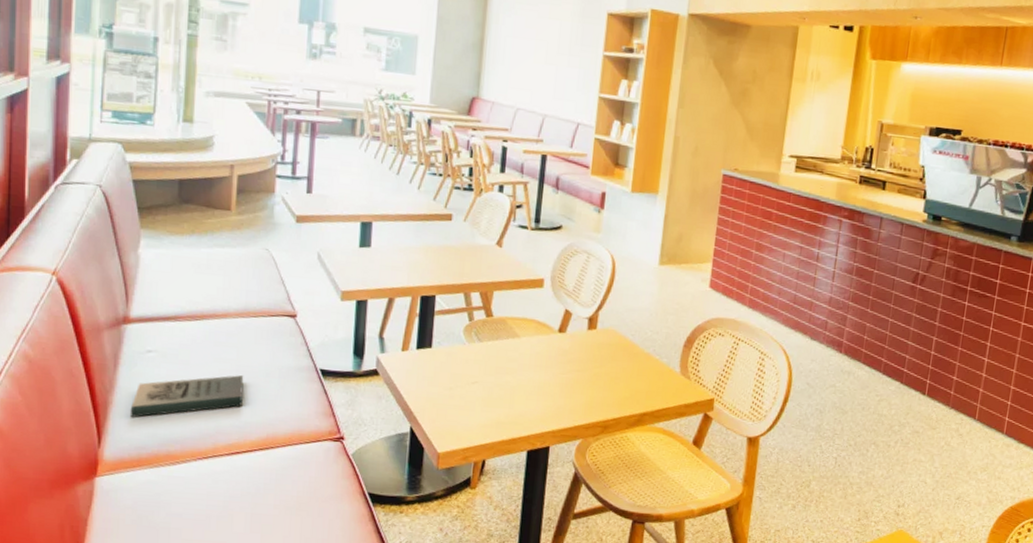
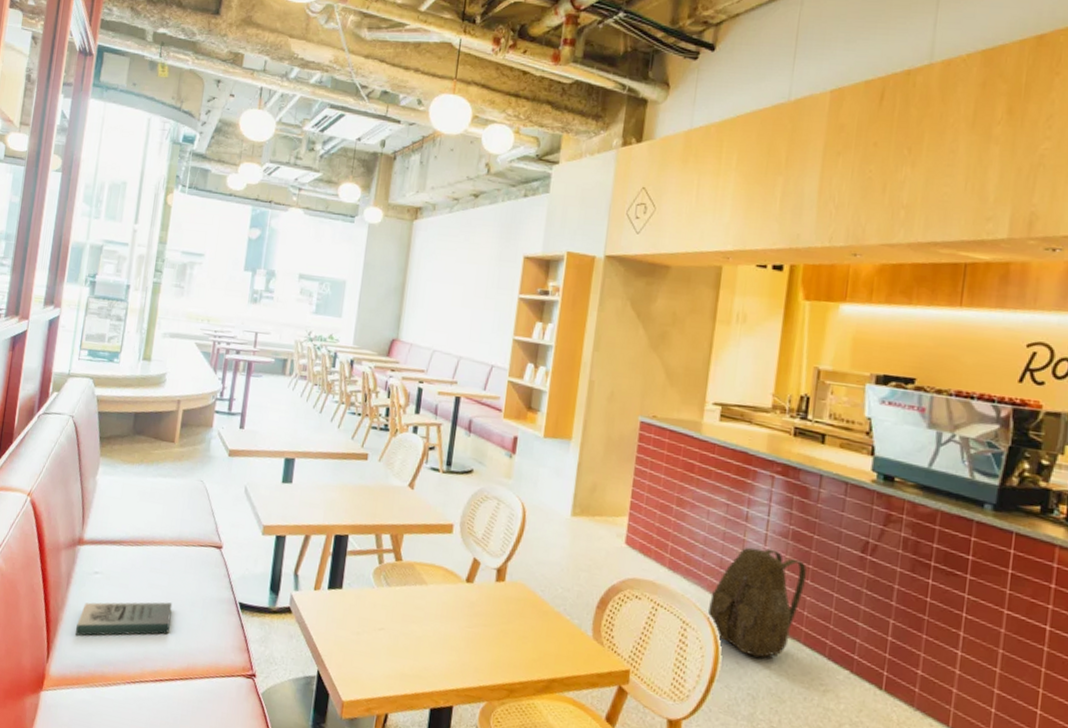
backpack: none [783,284,867,378] -> present [708,547,807,658]

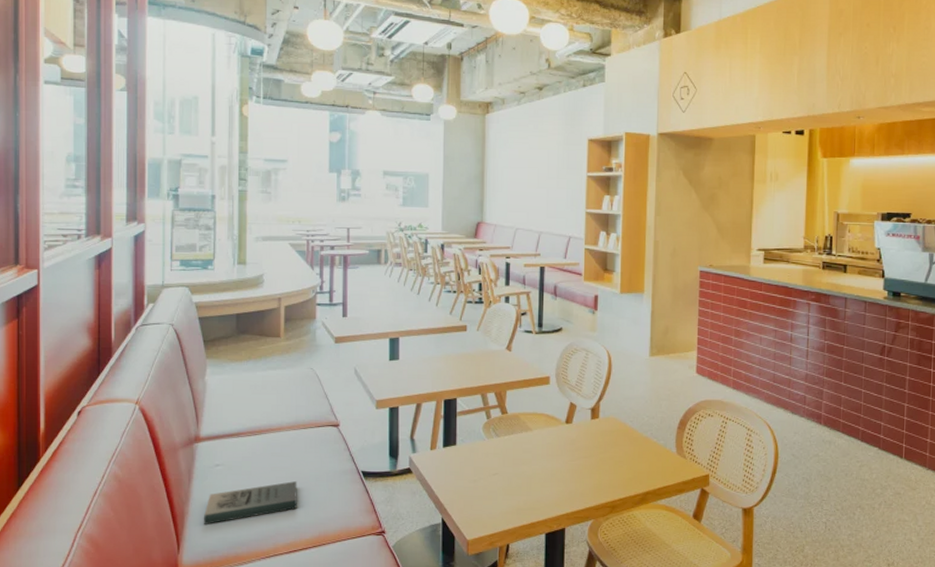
backpack: present [708,547,807,658] -> none [767,361,840,448]

